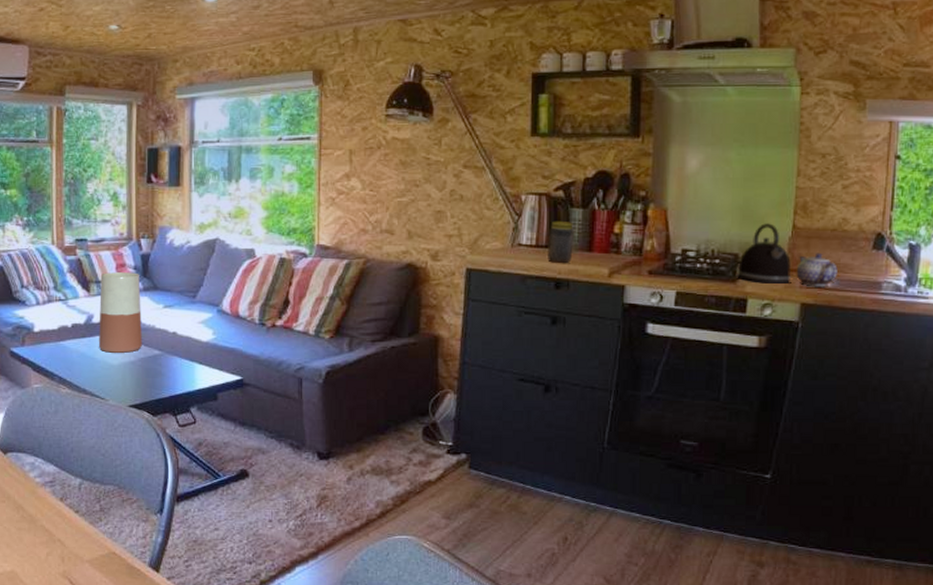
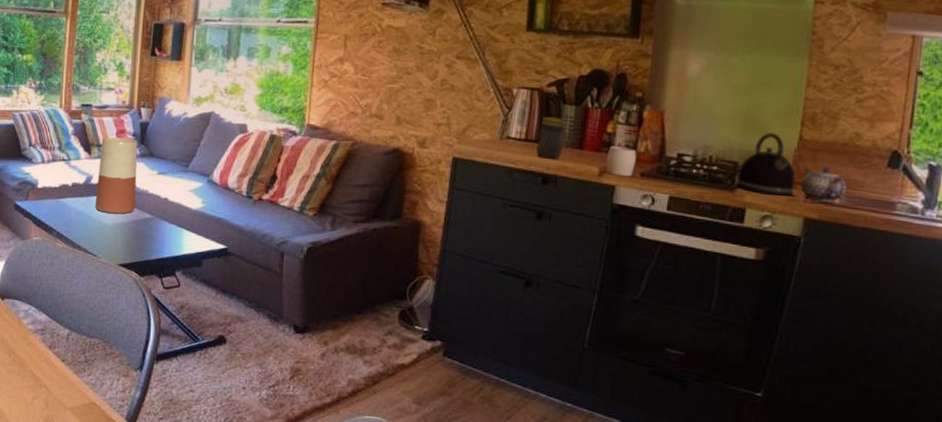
mug: none [615,245,643,276] -> present [605,145,637,177]

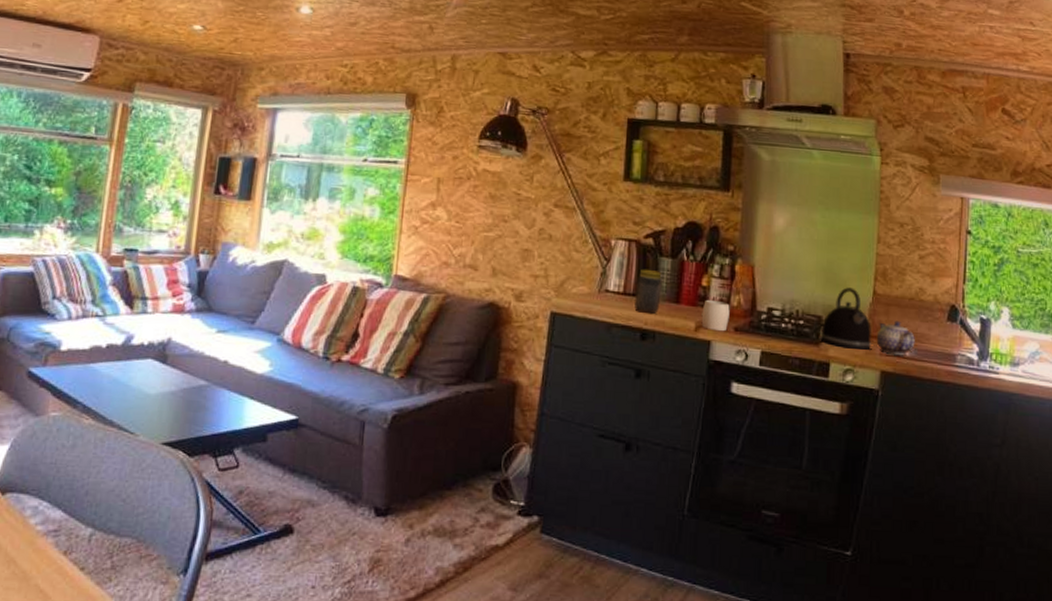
vase: present [94,137,138,214] -> none [134,288,193,381]

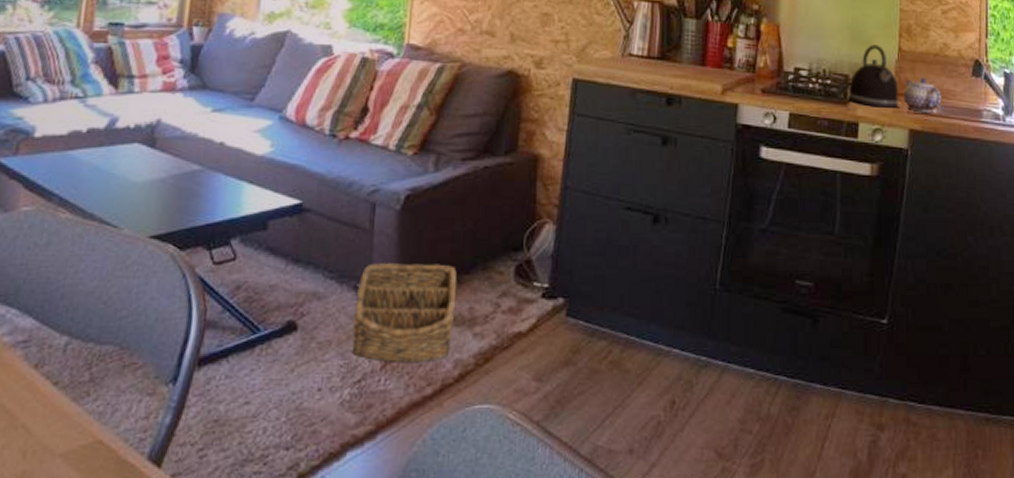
basket: none [342,476,439,568] -> present [352,263,457,363]
jar: present [634,268,662,314] -> none [659,30,687,77]
mug: present [701,299,730,332] -> none [728,61,757,94]

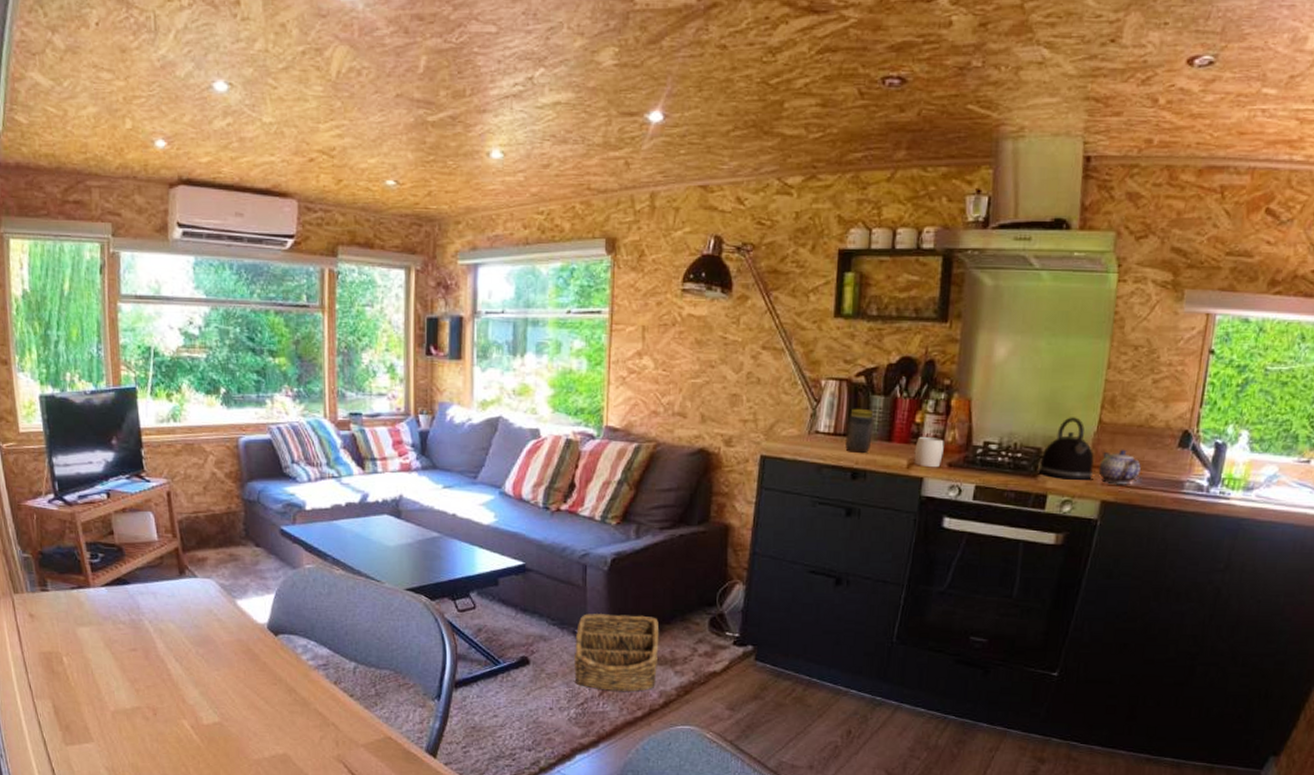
jar: none [659,30,687,77] -> present [845,408,874,453]
mug: none [728,61,757,94] -> present [913,436,944,468]

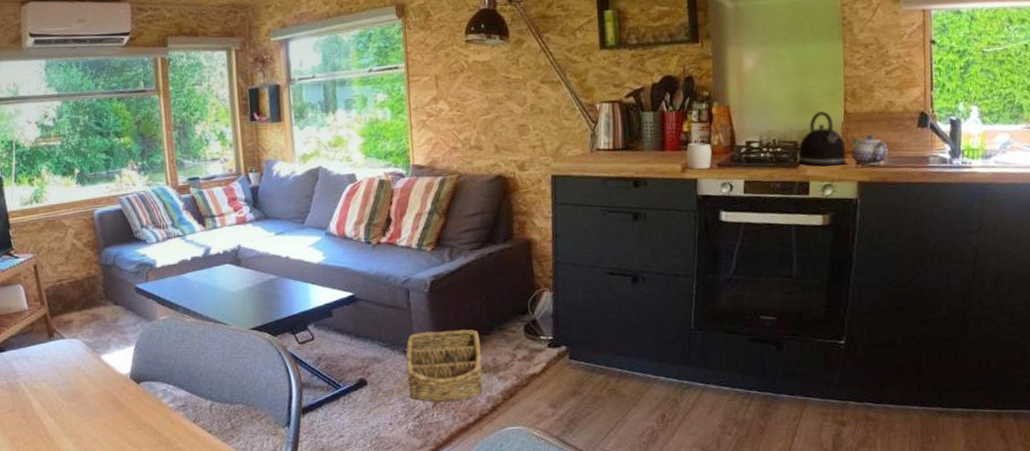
jar: present [845,408,874,453] -> none [624,124,648,164]

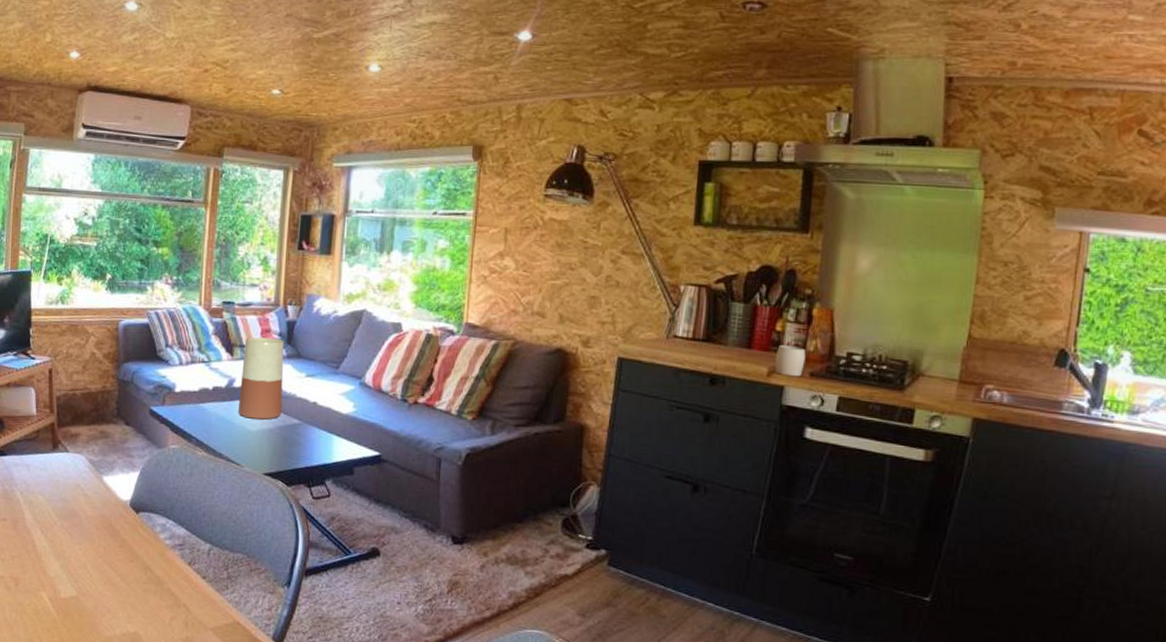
vase: none [214,204,258,281] -> present [237,337,284,420]
basket: present [406,329,483,402] -> none [424,508,511,591]
kettle: present [797,111,847,167] -> none [905,331,965,396]
teapot: present [851,134,888,166] -> none [969,365,1015,402]

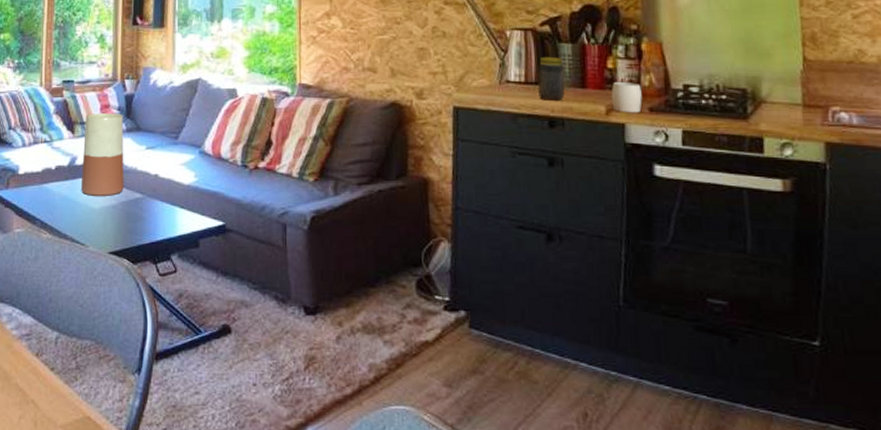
jar: none [704,314,733,359] -> present [537,56,565,100]

